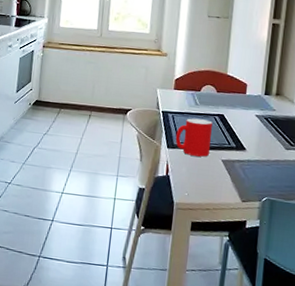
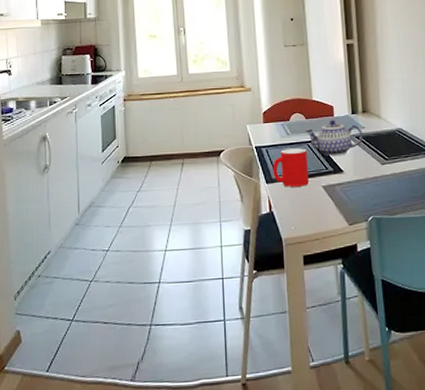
teapot: none [214,97,273,134] -> present [305,120,363,156]

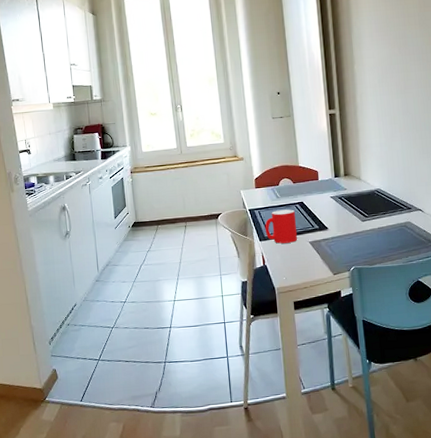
teapot: present [305,120,363,156] -> none [293,183,345,216]

